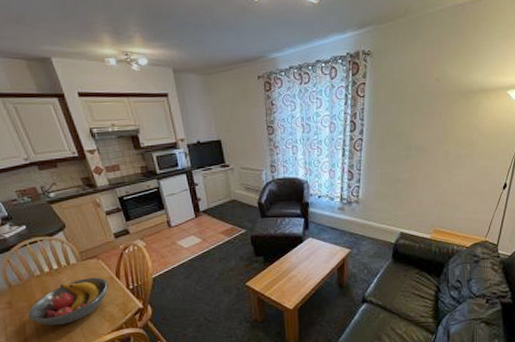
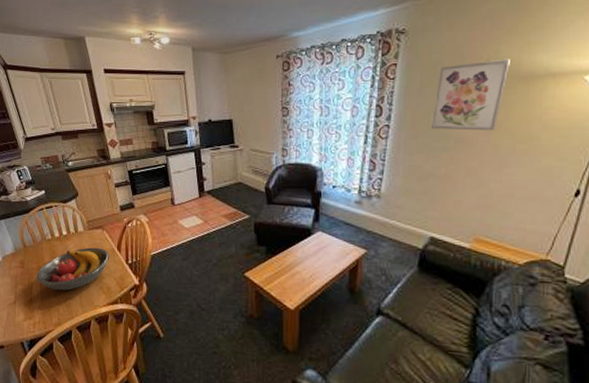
wall art: none [396,77,455,140] -> present [432,58,512,131]

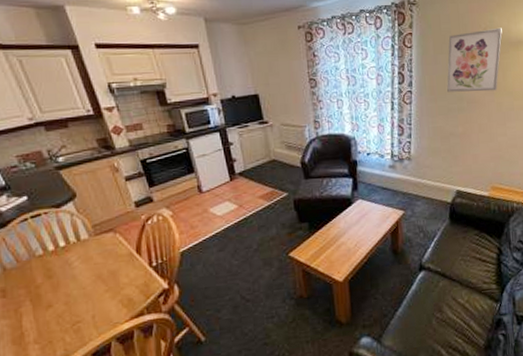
fruit bowl: present [36,247,110,291] -> none [26,254,128,316]

